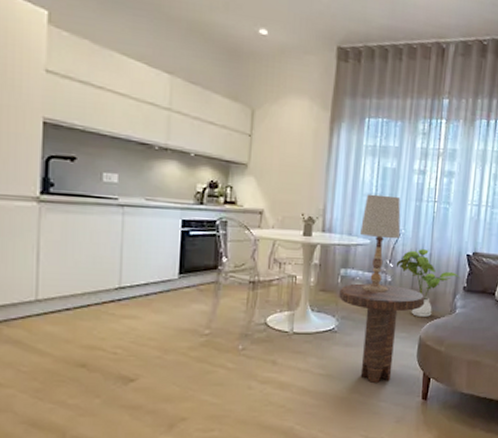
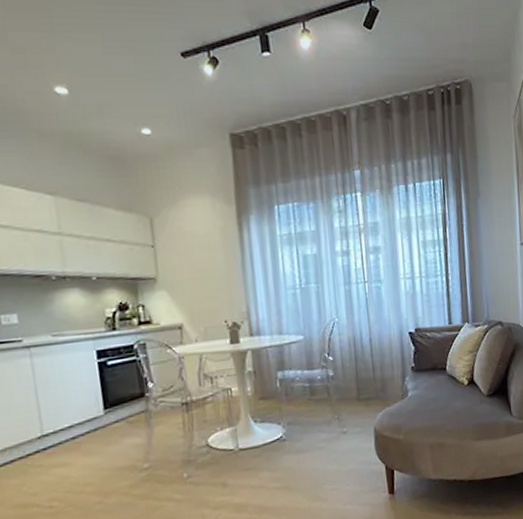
side table: present [339,283,425,383] -> none [280,378,374,487]
table lamp: present [360,194,401,293] -> none [290,283,335,391]
house plant: present [396,249,461,317] -> none [335,335,407,408]

